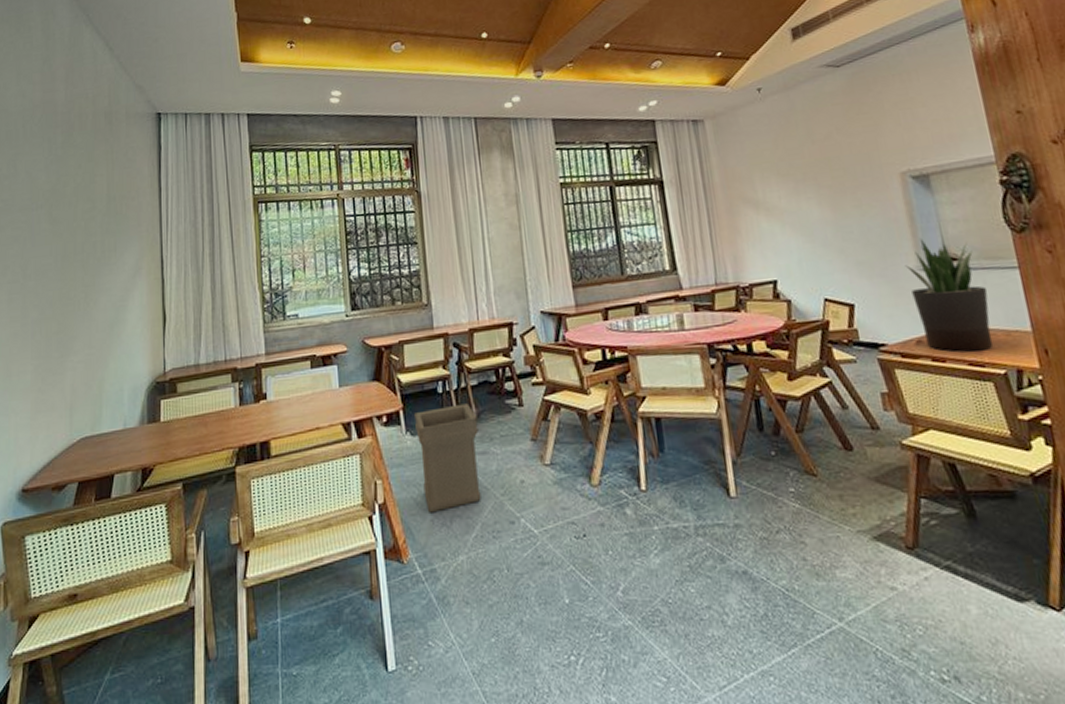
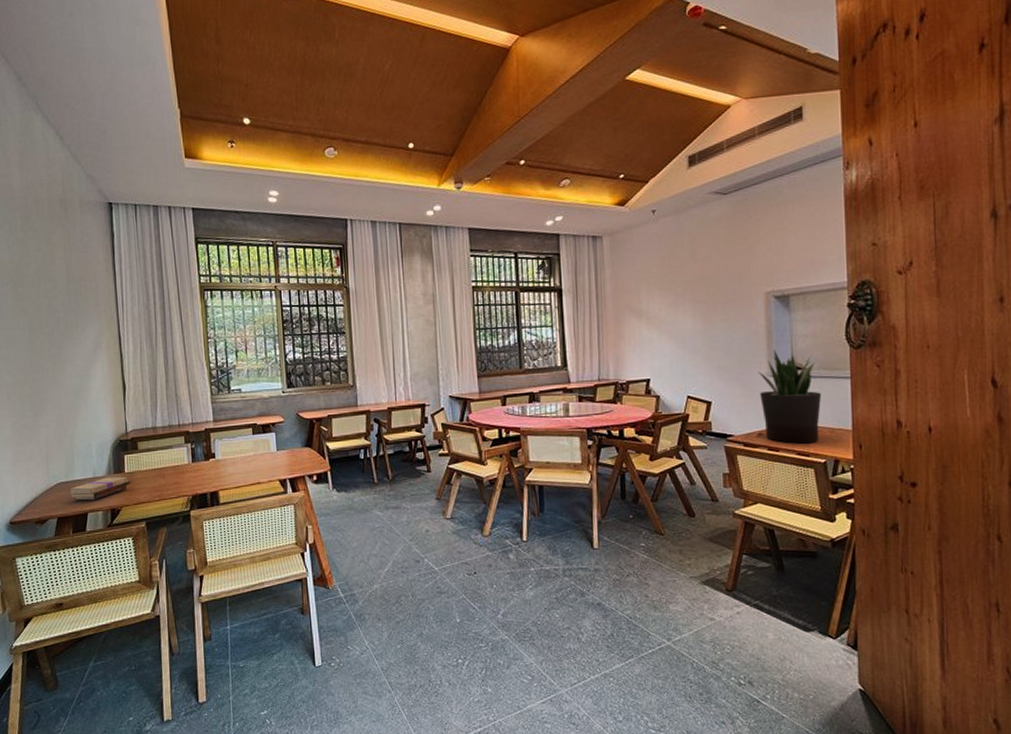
books: none [95,426,167,460] -> present [70,476,131,501]
trash bin: present [414,403,481,513] -> none [339,468,393,552]

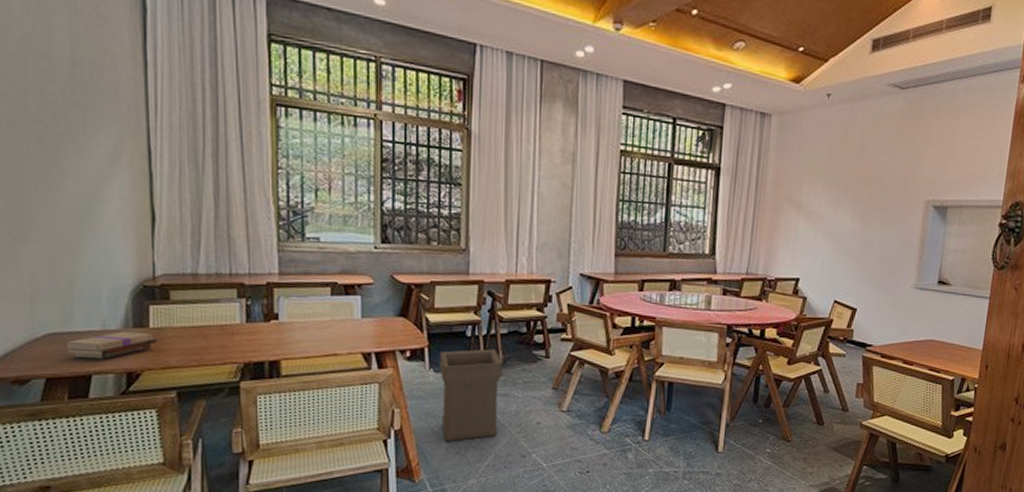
trash bin: none [339,468,393,552] -> present [438,349,503,442]
planter: present [758,350,822,444] -> none [903,262,961,360]

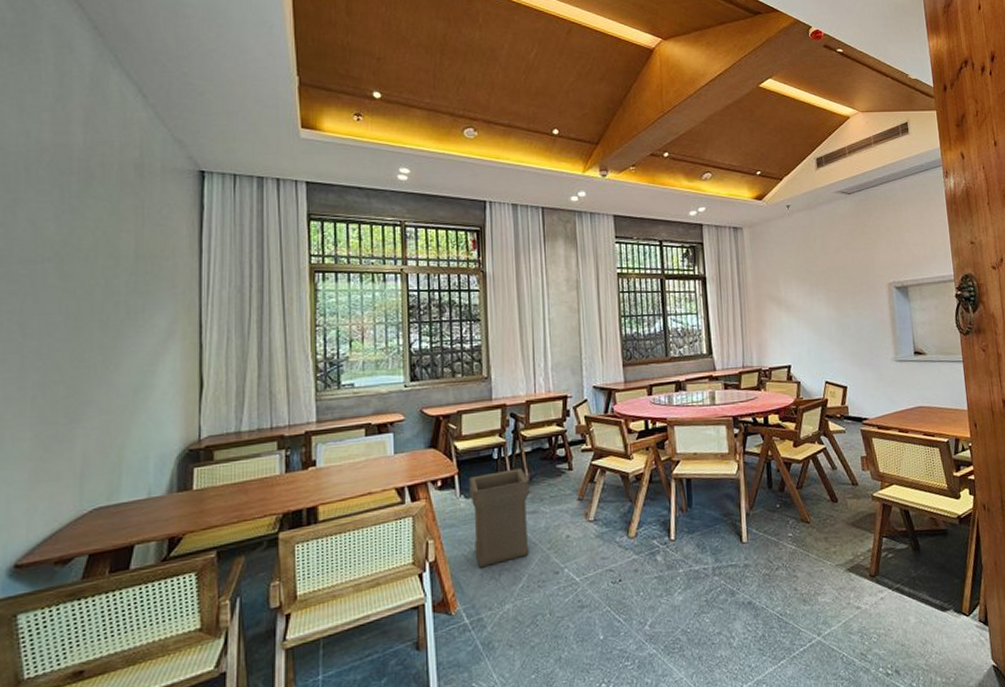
books: present [66,331,157,360] -> none [111,495,200,530]

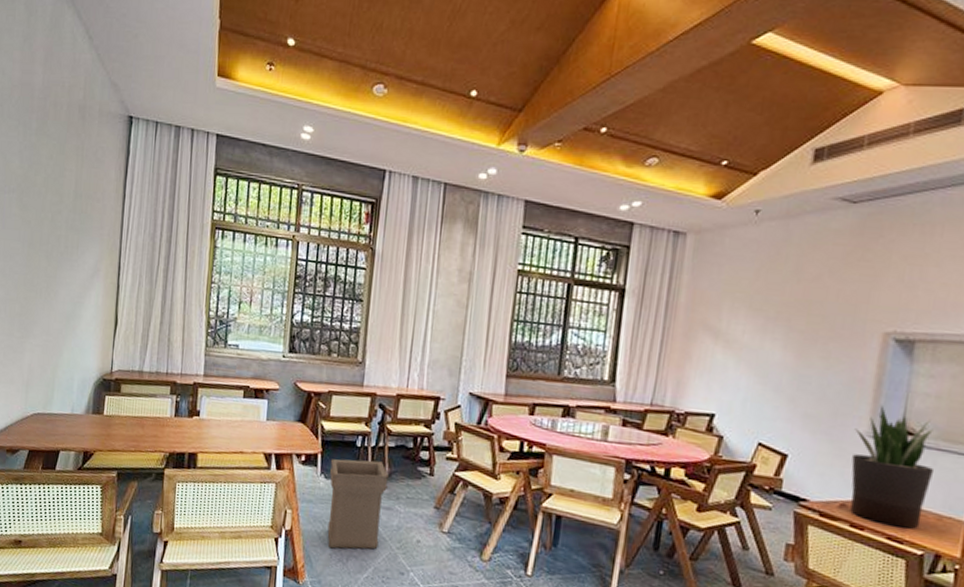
planter: none [886,336,942,425] -> present [850,406,935,529]

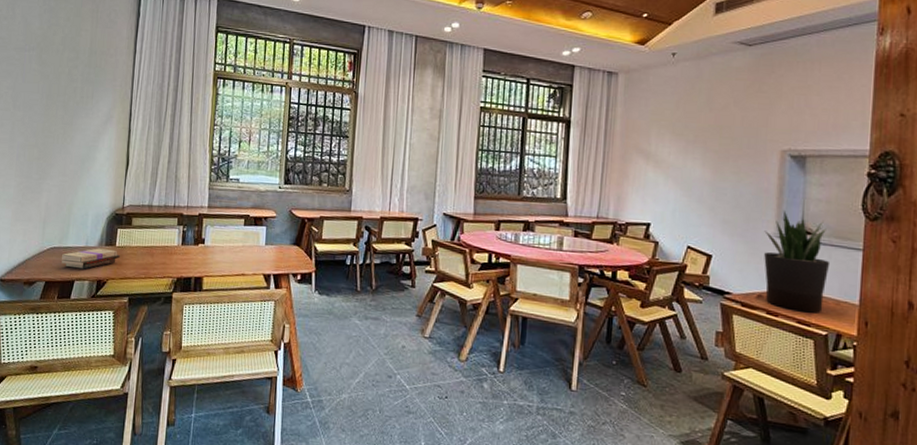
books: none [45,416,108,439] -> present [61,248,120,270]
trash bin: present [327,459,389,550] -> none [322,276,375,358]

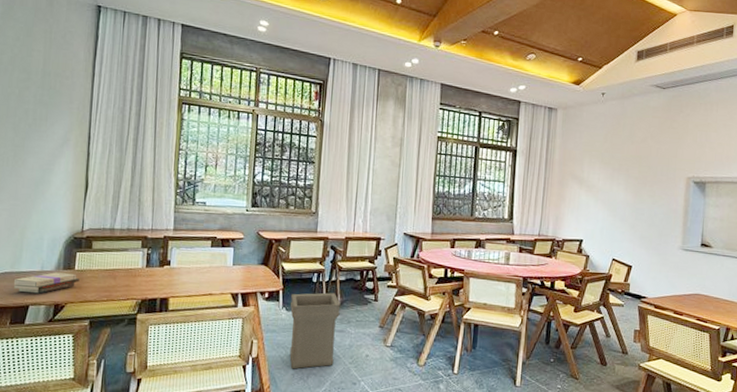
trash bin: none [322,276,375,358] -> present [289,292,341,369]
planter: present [764,211,831,313] -> none [672,228,723,312]

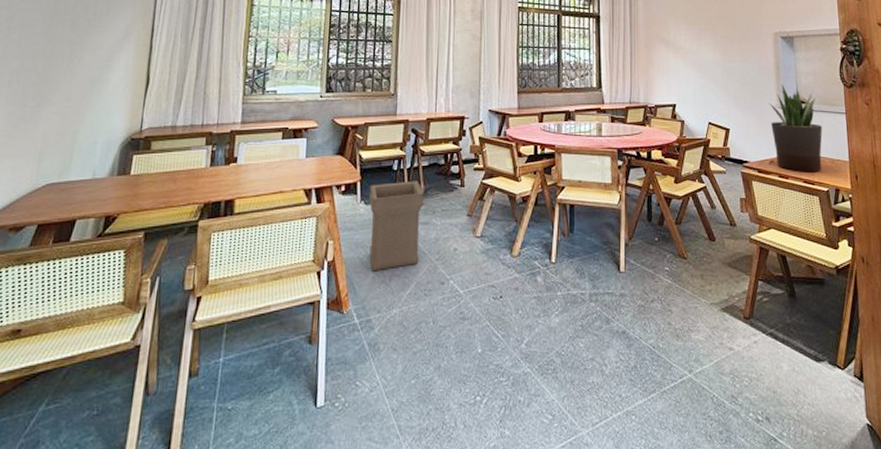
books: present [13,272,80,294] -> none [60,179,135,205]
planter: none [672,228,723,312] -> present [769,84,823,172]

